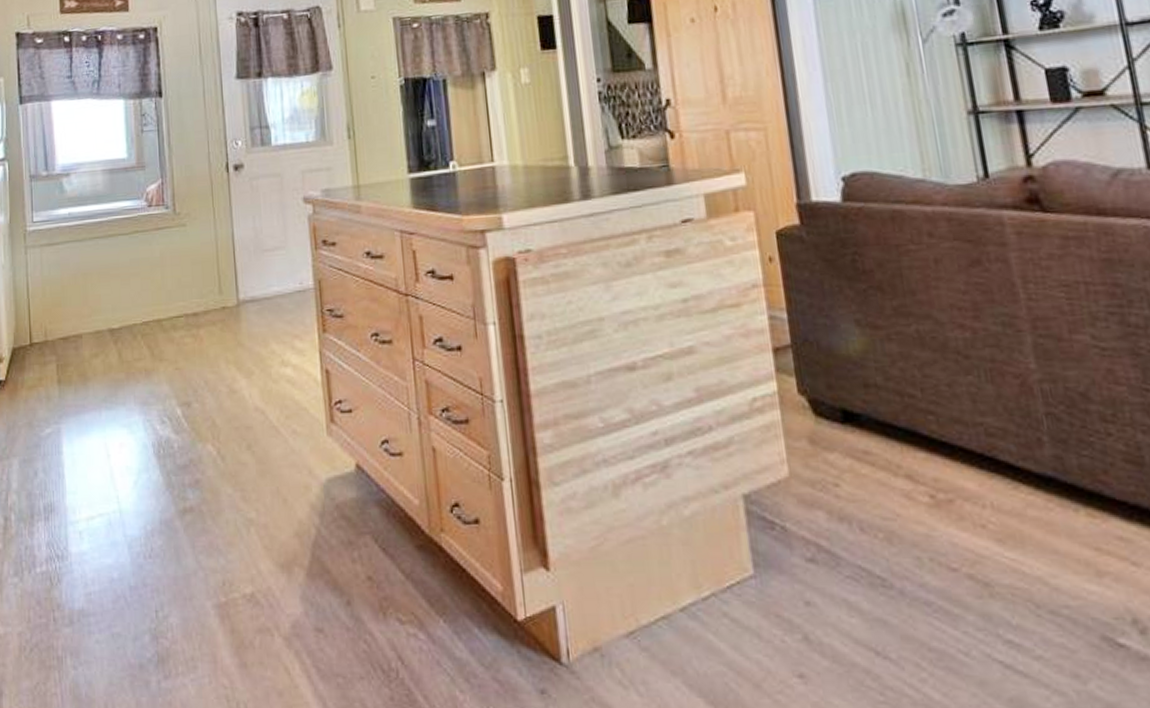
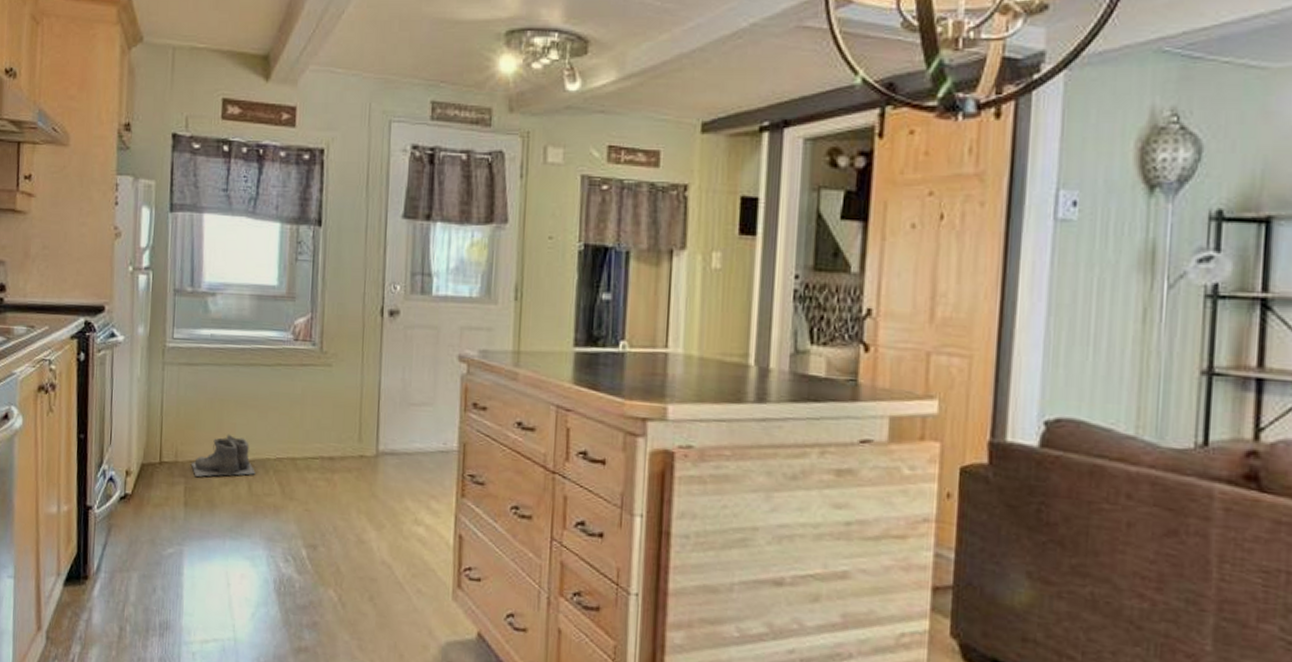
boots: none [61,306,124,352] -> present [192,434,256,477]

